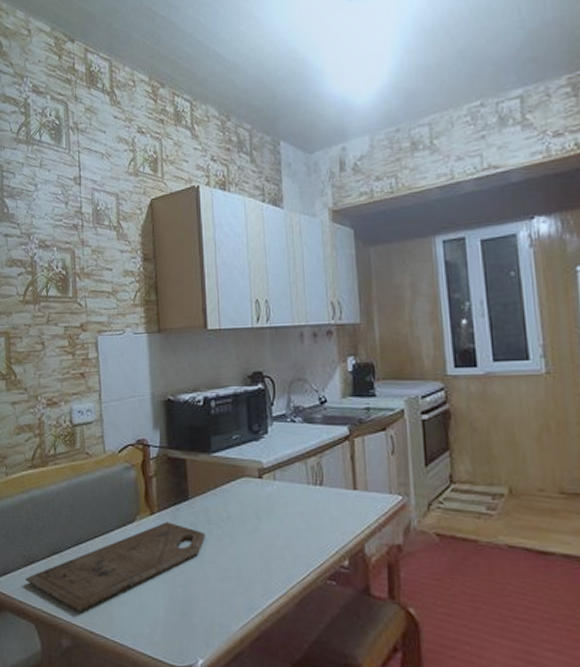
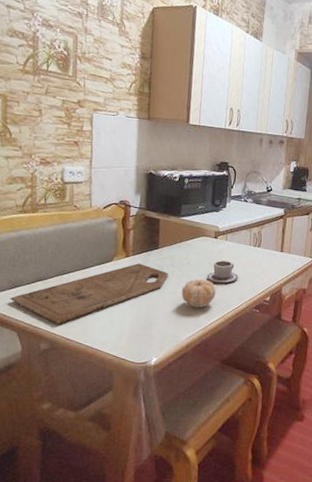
fruit: none [224,538,271,582] -> present [181,279,216,308]
cup: none [256,510,298,544] -> present [207,260,238,284]

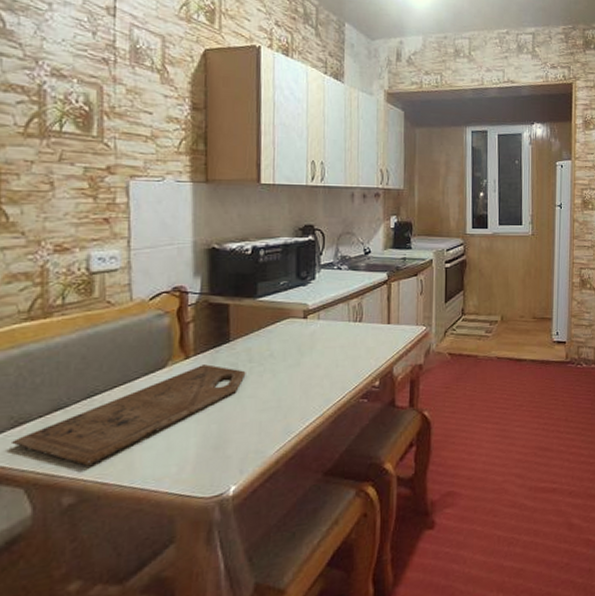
fruit: present [181,279,216,308] -> none [264,371,310,411]
cup: present [207,260,238,284] -> none [297,344,337,375]

